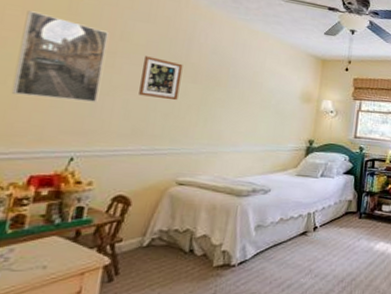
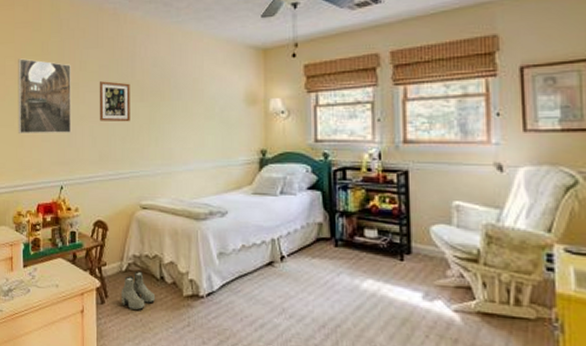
boots: none [136,245,181,284] -> present [120,270,156,310]

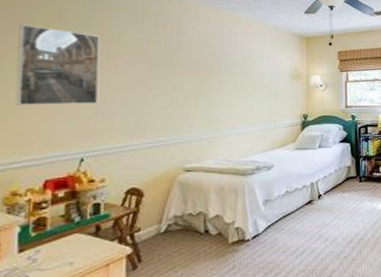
picture frame: present [99,81,130,122] -> none [136,54,175,93]
boots: present [120,270,156,310] -> none [158,229,199,267]

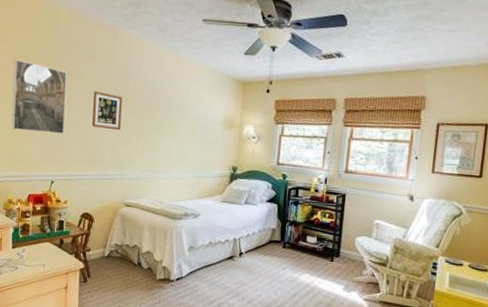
picture frame: none [136,54,175,93] -> present [92,91,123,131]

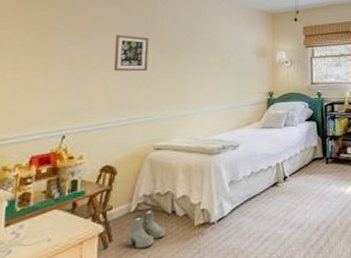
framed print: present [11,59,67,134] -> none [11,10,84,85]
boots: none [102,257,133,289] -> present [127,209,166,248]

